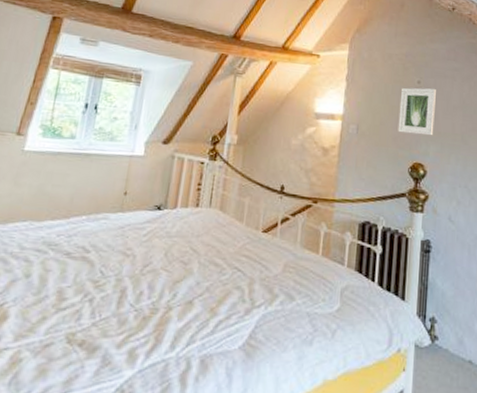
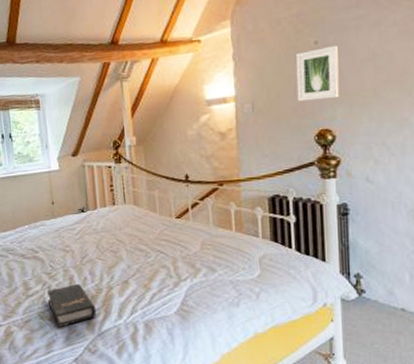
hardback book: none [83,298,145,358] -> present [46,283,96,328]

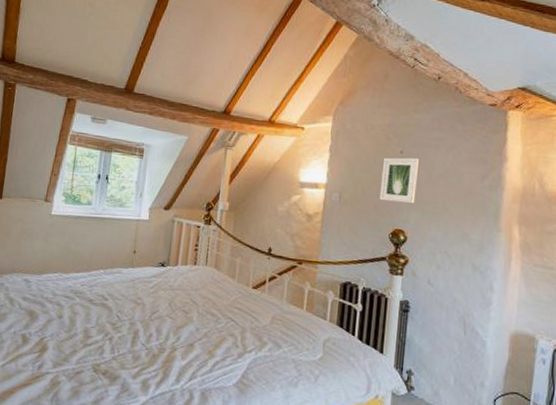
hardback book: present [46,283,96,328] -> none [105,339,155,385]

